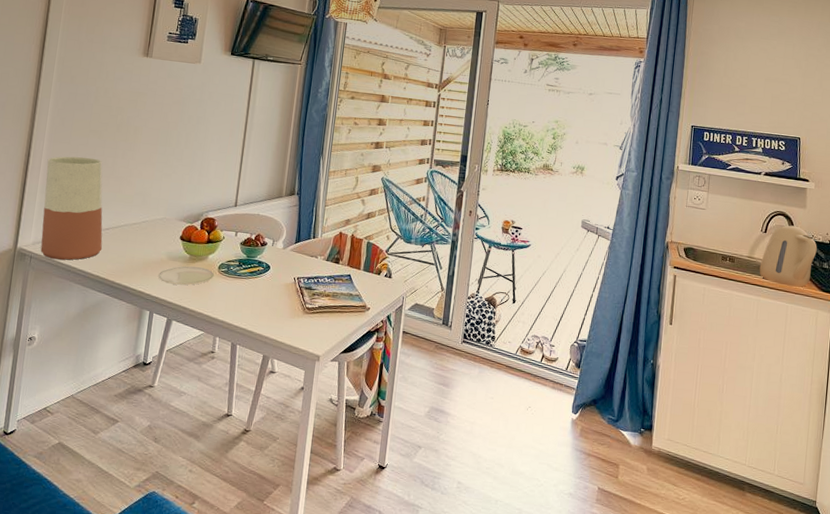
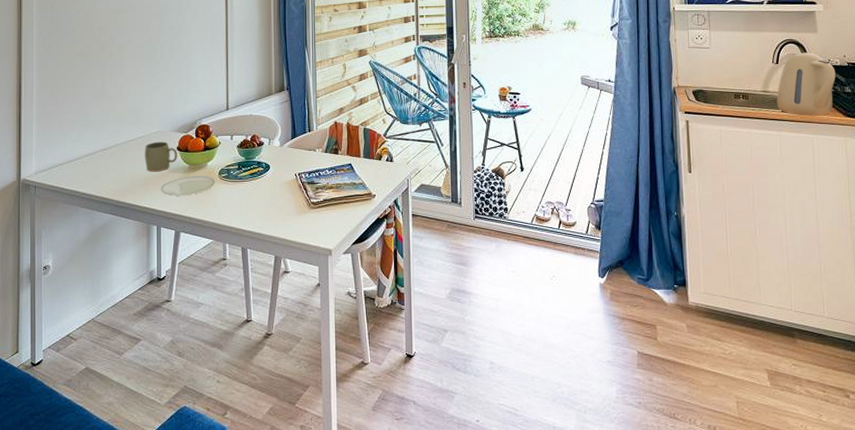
vase: present [40,156,103,260] -> none [38,81,103,186]
mug: none [146,228,181,258] -> present [145,141,178,172]

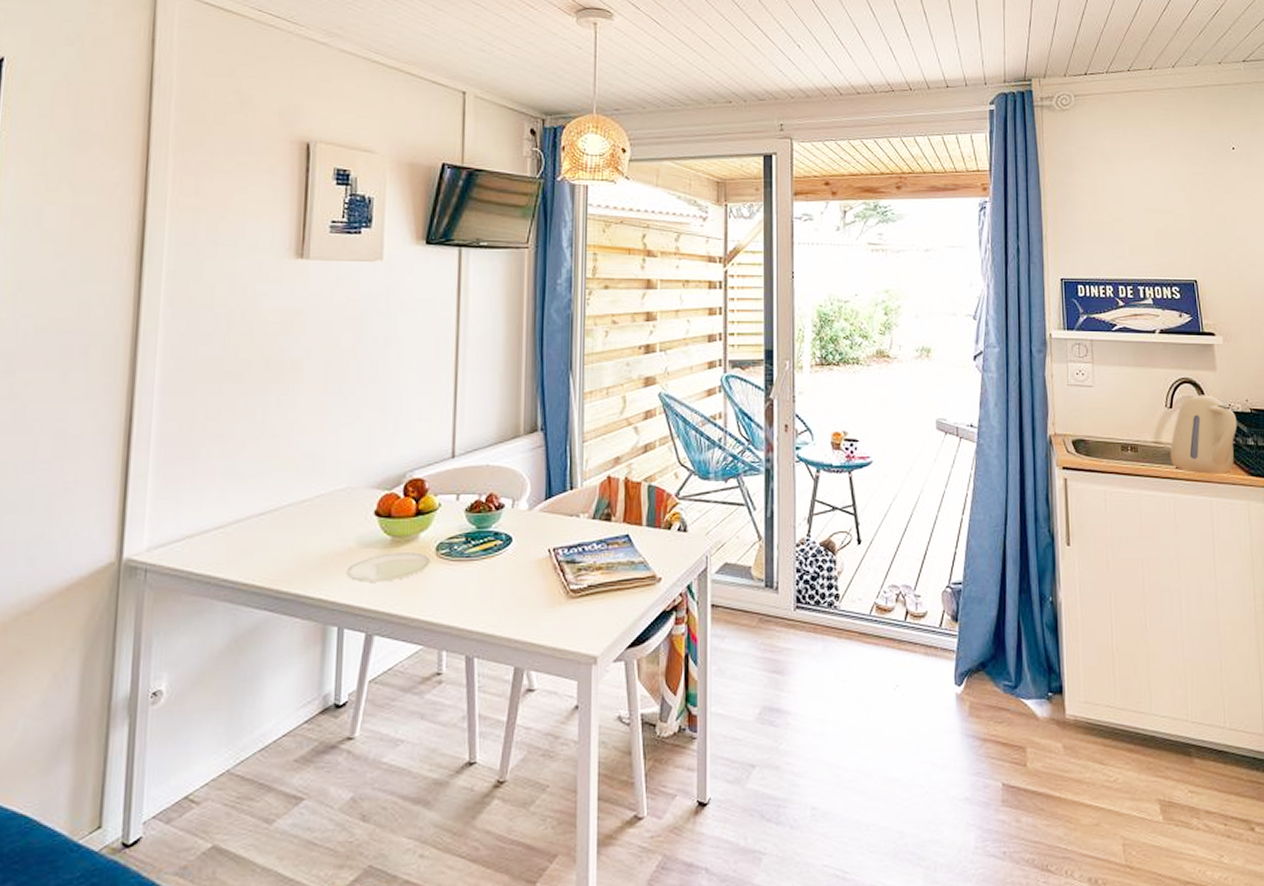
mug: present [145,141,178,172] -> none [324,502,376,547]

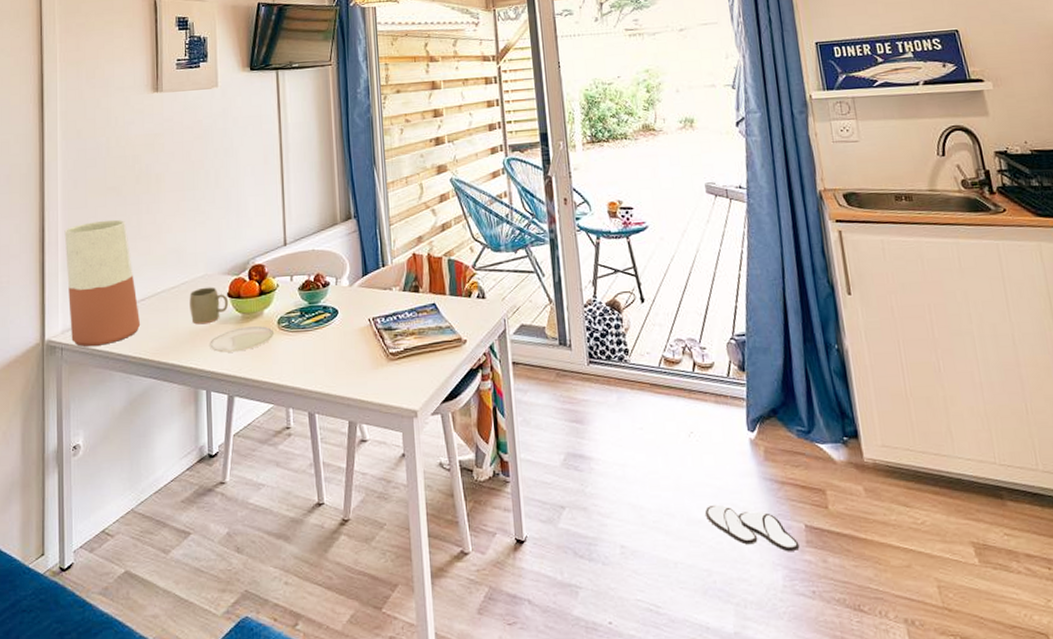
vase: none [160,412,258,568] -> present [64,219,141,347]
mug: none [324,502,376,547] -> present [189,287,229,325]
slippers: none [904,763,995,811] -> present [705,505,800,551]
kettle: present [1170,395,1237,474] -> none [947,140,1019,219]

